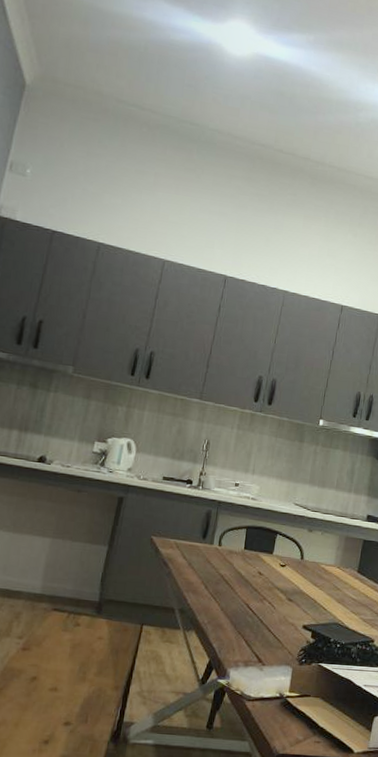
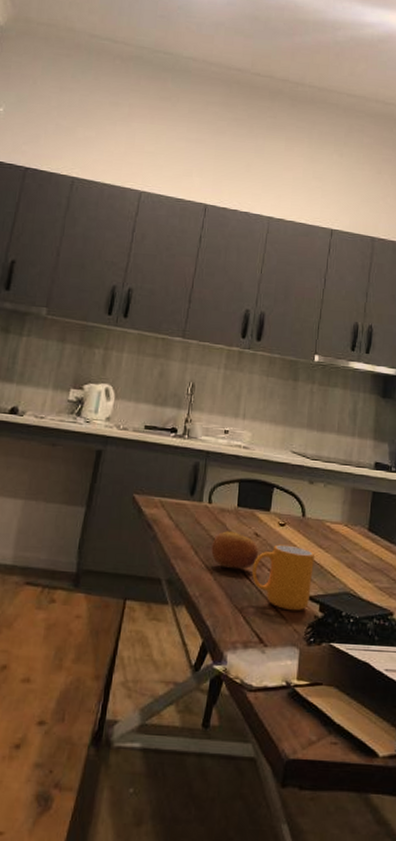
fruit: none [219,570,261,602] -> present [211,531,259,570]
mug: none [254,582,310,637] -> present [252,544,314,611]

